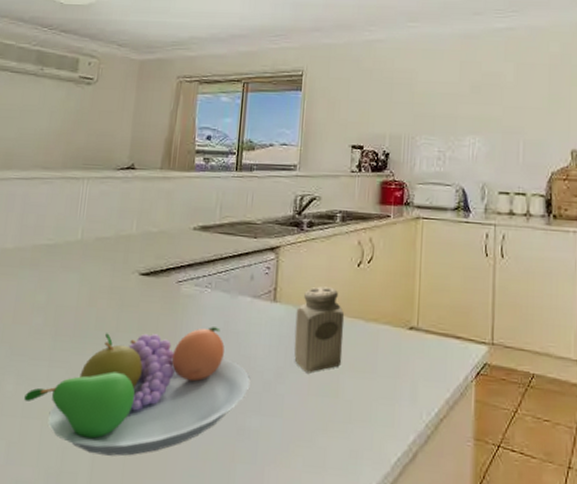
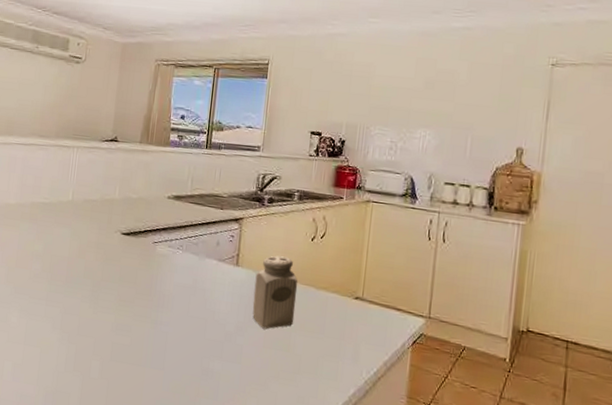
fruit bowl: present [24,327,250,456] -> none [26,281,214,384]

